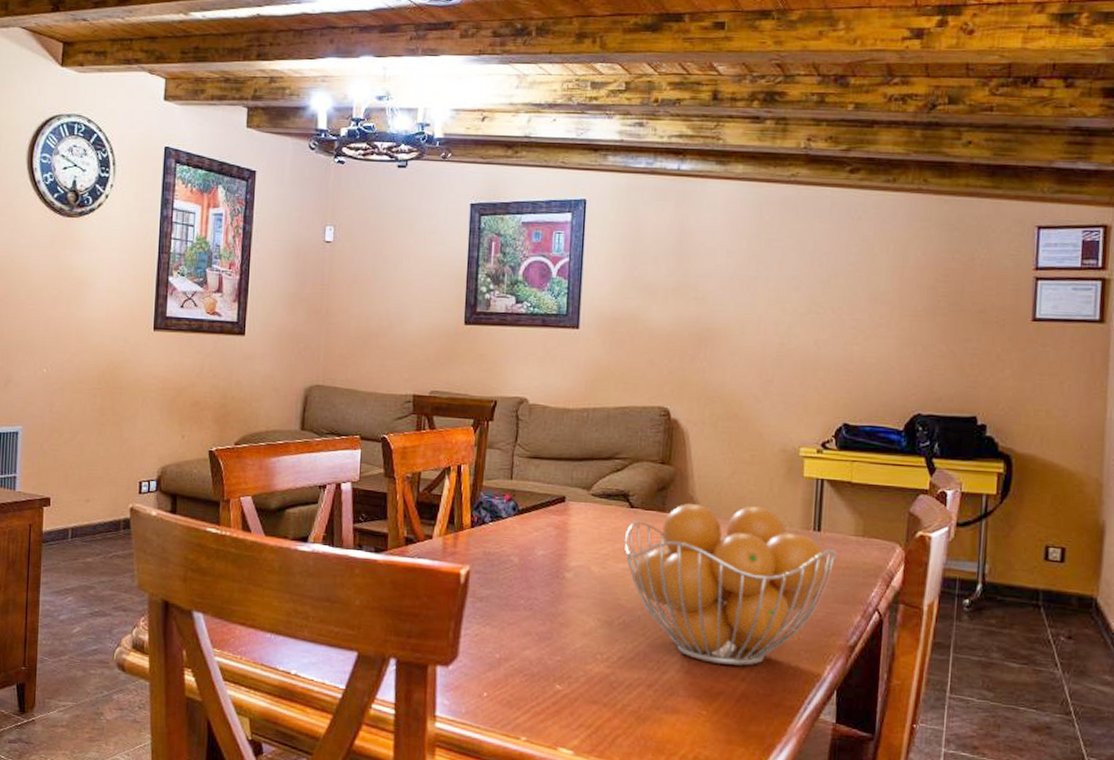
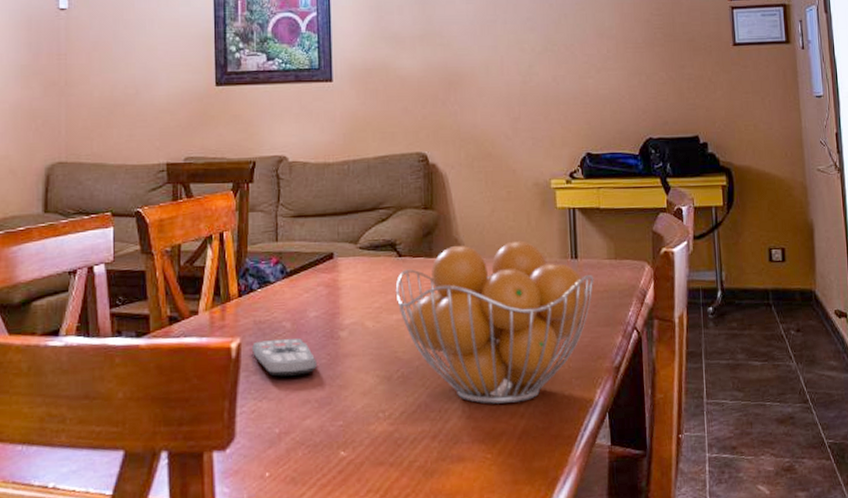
remote control: none [480,571,540,608] -> present [252,338,317,376]

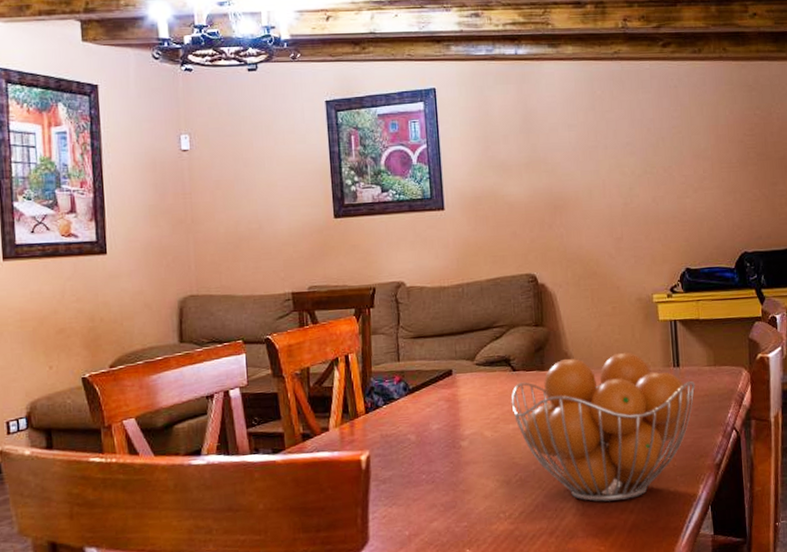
remote control: present [252,338,317,376] -> none [381,449,441,484]

